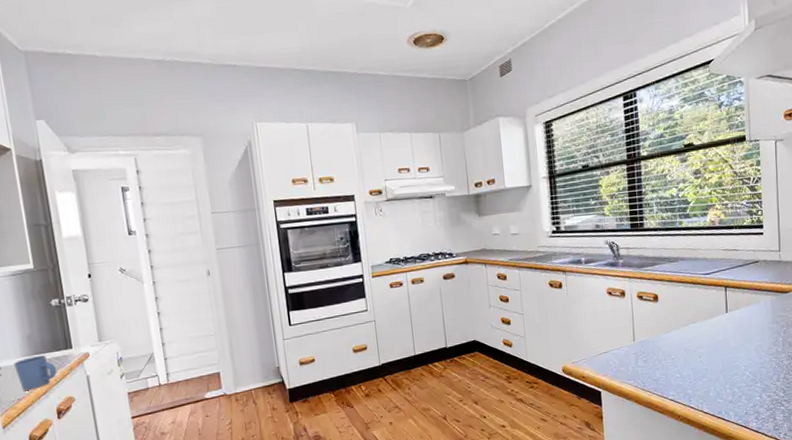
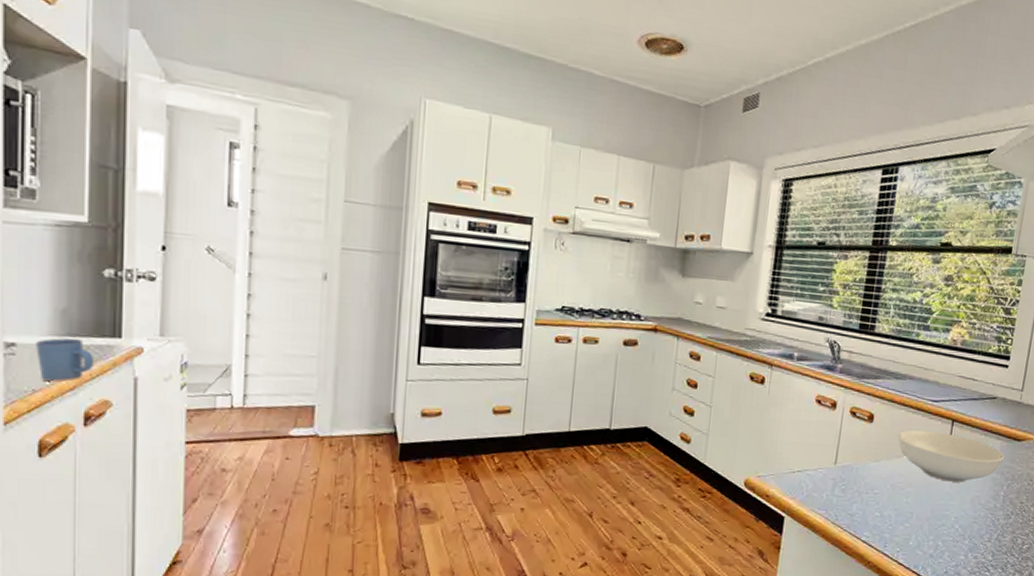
bowl: none [681,298,776,338] -> present [897,430,1005,482]

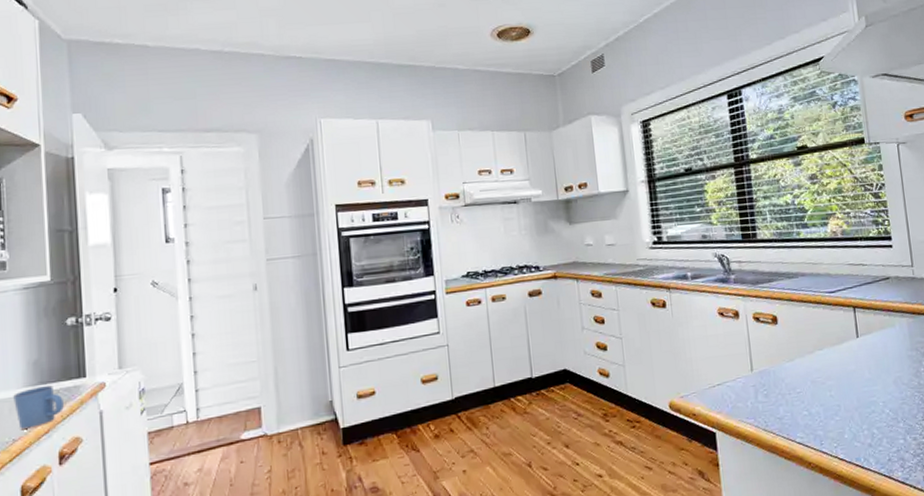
bowl: present [897,430,1005,482] -> none [804,320,915,368]

